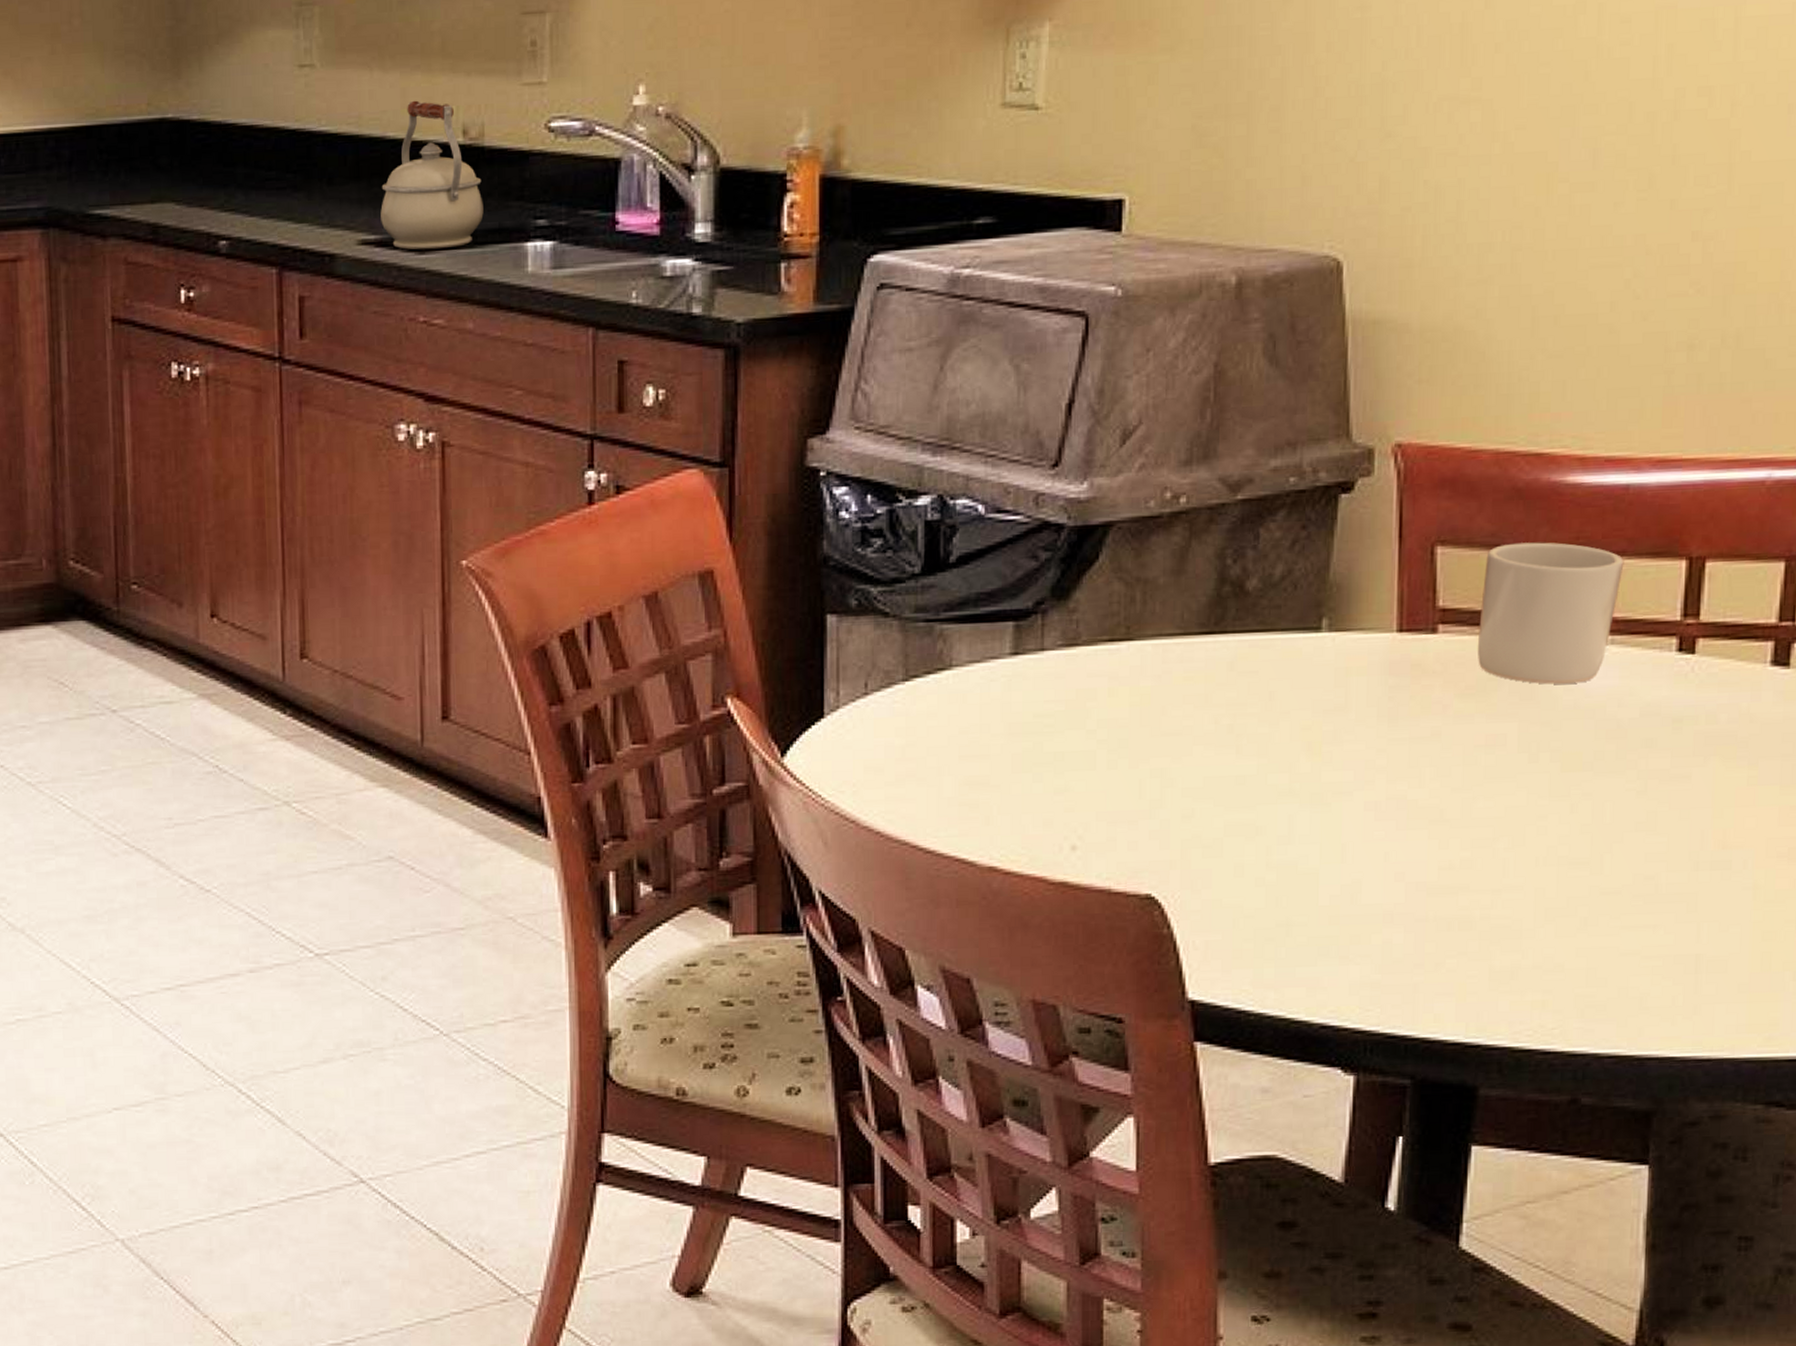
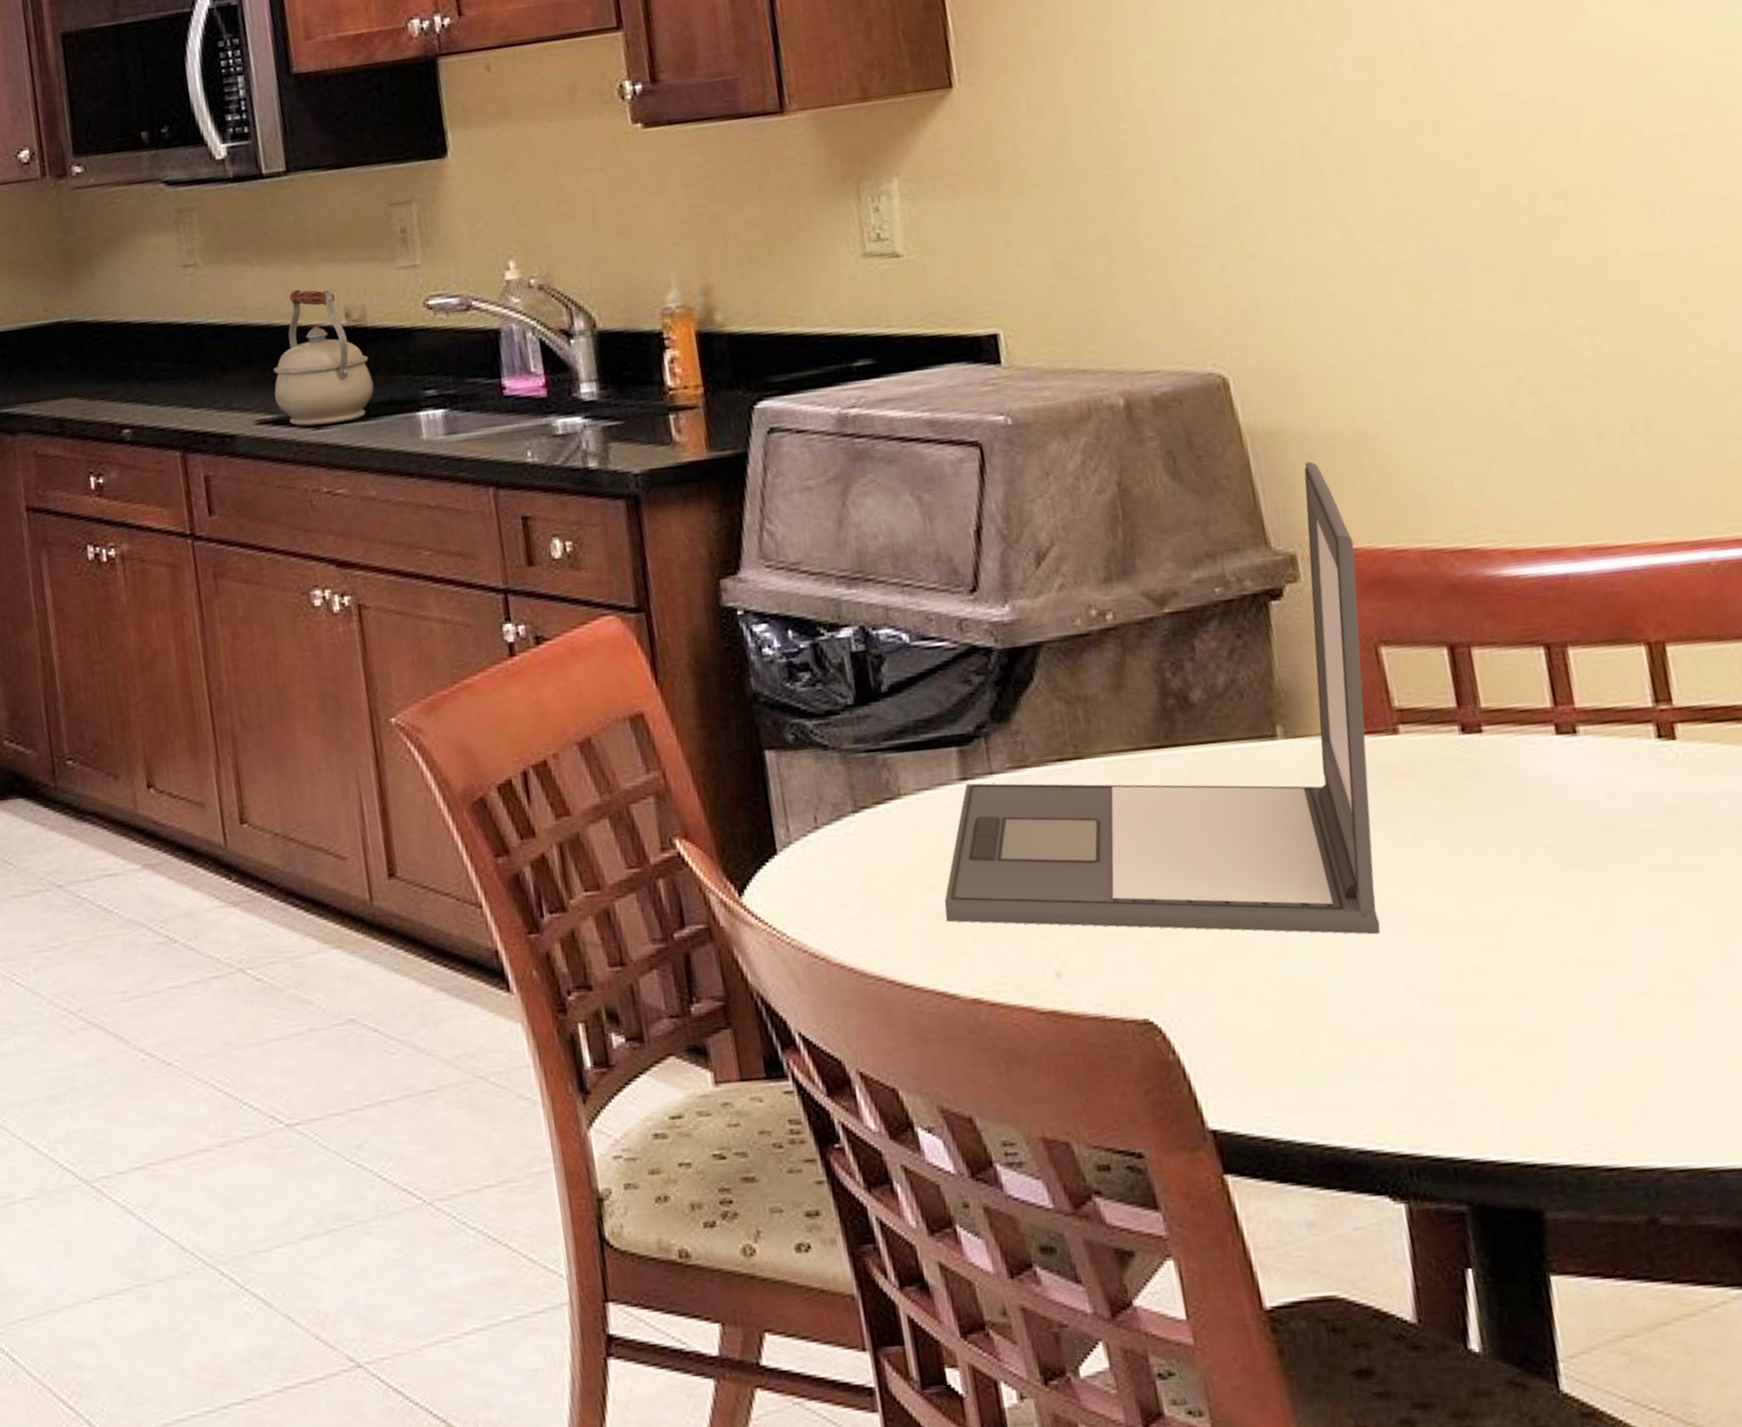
laptop: none [977,354,1432,825] -> present [944,461,1381,935]
mug: present [1477,542,1624,685] -> none [1434,636,1582,780]

